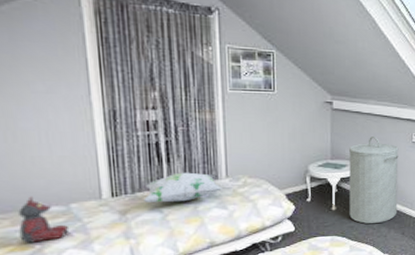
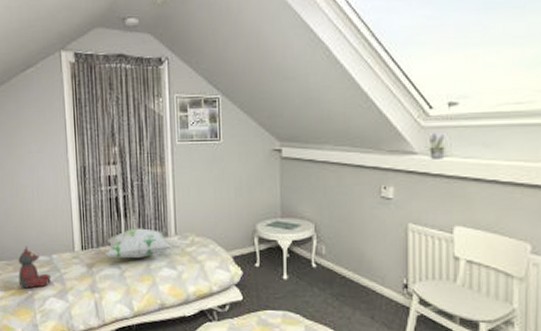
laundry hamper: present [349,137,399,224] -> none [302,190,364,301]

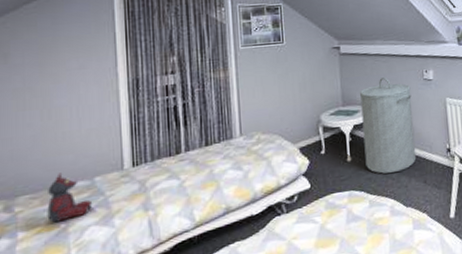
decorative pillow: present [106,228,173,259] -> none [162,133,238,170]
laundry hamper: none [302,190,364,301] -> present [360,77,417,174]

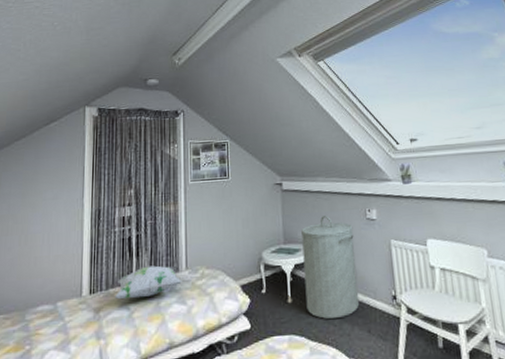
stuffed bear: present [47,172,91,223] -> none [15,295,53,344]
decorative pillow: none [162,133,238,170] -> present [115,265,183,299]

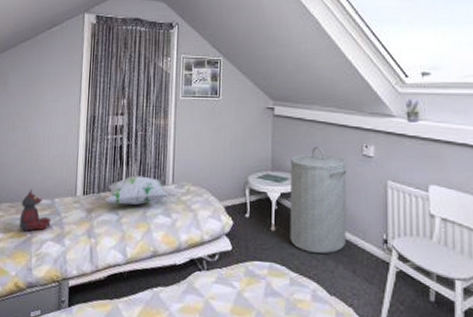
stuffed bear: none [15,295,53,344] -> present [19,189,50,232]

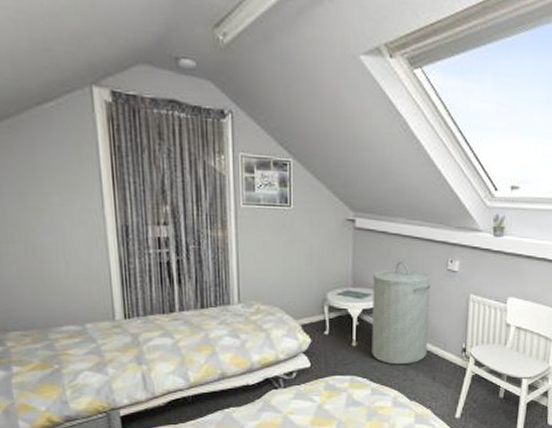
stuffed bear: present [19,189,50,232] -> none [38,314,84,362]
decorative pillow: present [105,175,169,206] -> none [155,295,236,328]

